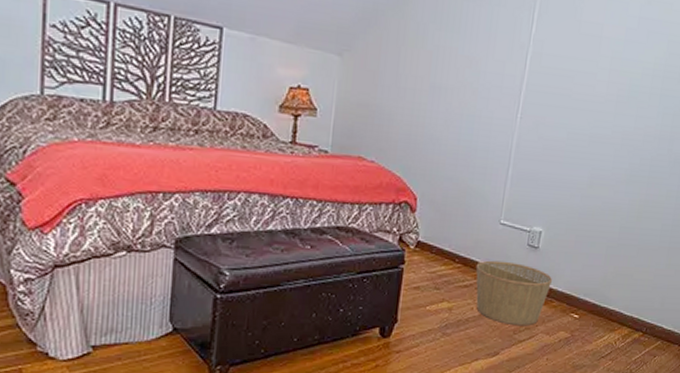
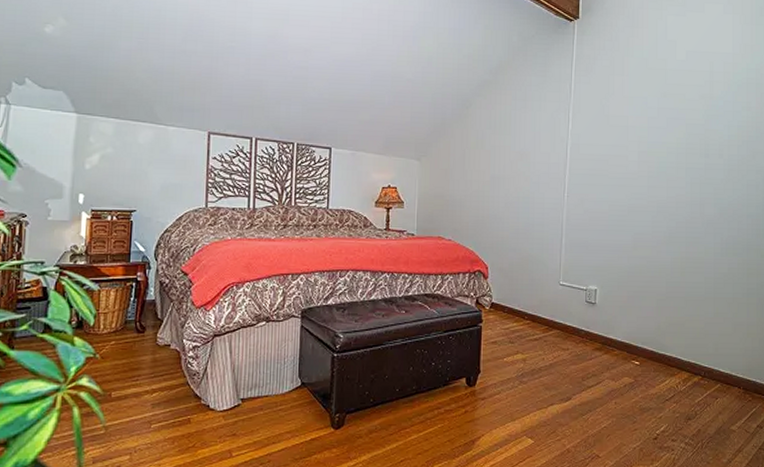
basket: present [475,260,553,326] -> none [543,316,612,373]

